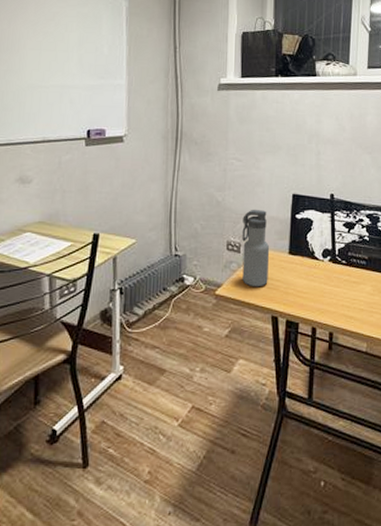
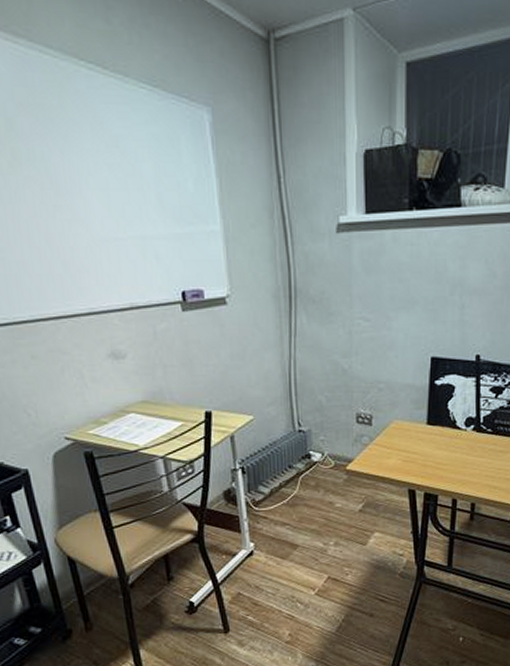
water bottle: present [242,209,270,287] -> none [373,376,405,461]

